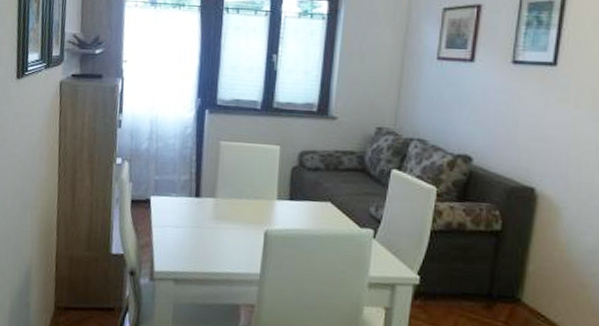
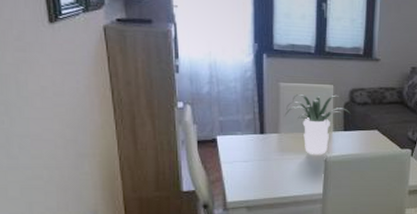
potted plant: none [224,155,301,226] -> present [285,94,353,154]

